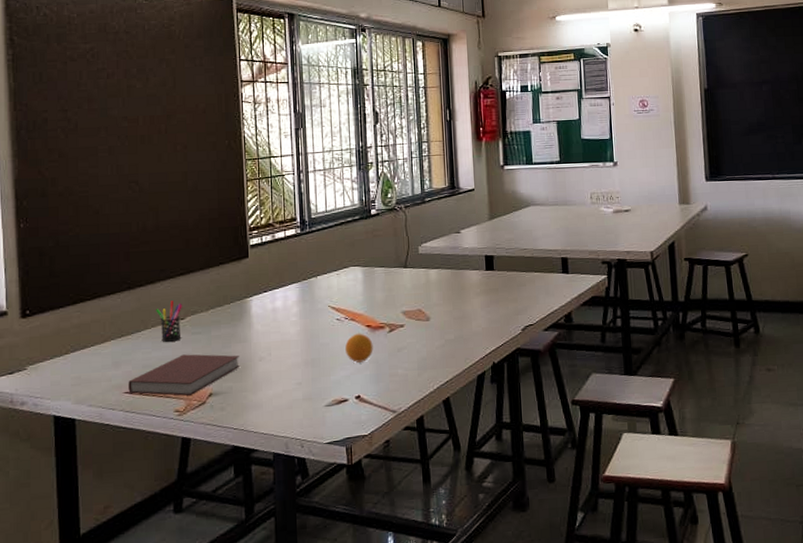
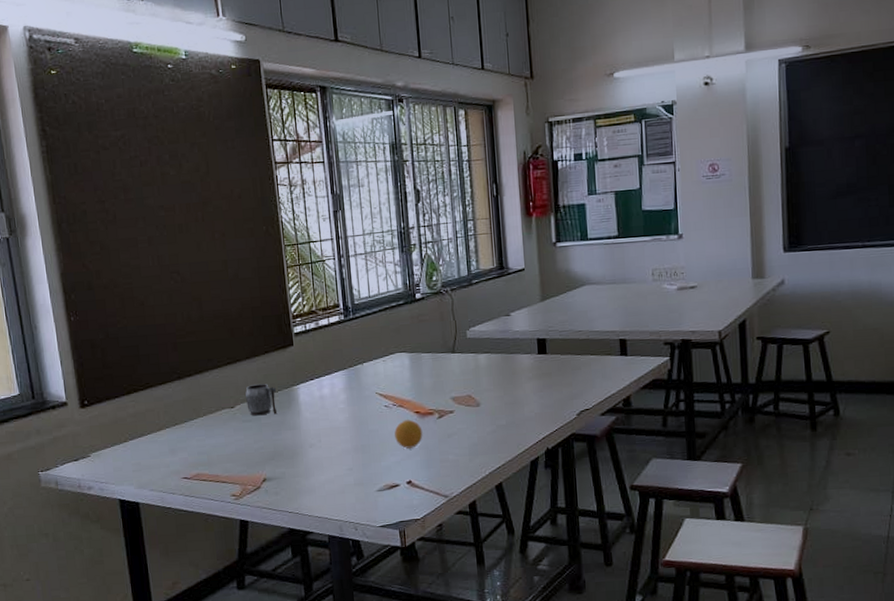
notebook: present [128,354,241,396] -> none [185,441,292,481]
pen holder: present [156,301,182,342] -> none [206,389,233,430]
mug: none [196,295,229,328] -> present [245,384,278,416]

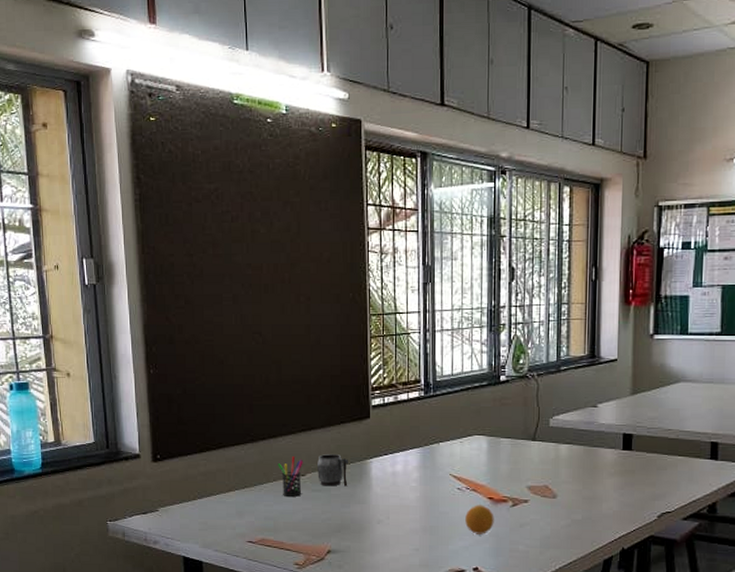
pen holder: none [206,389,233,430] -> present [278,456,303,497]

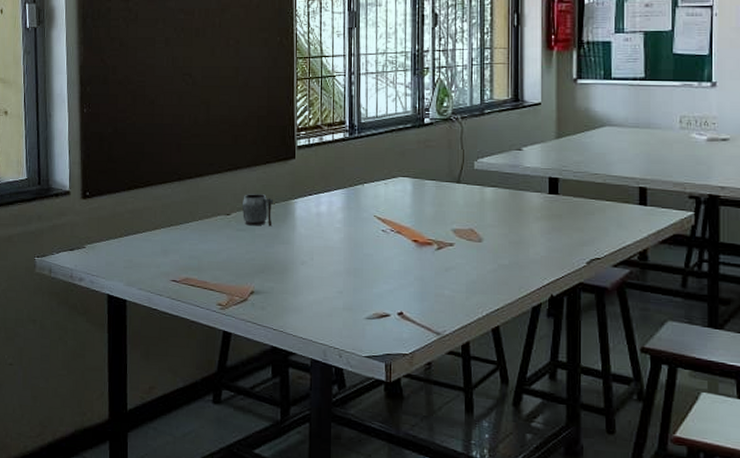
pen holder: present [278,456,303,497] -> none [204,195,228,236]
fruit: present [465,504,494,534] -> none [390,247,419,278]

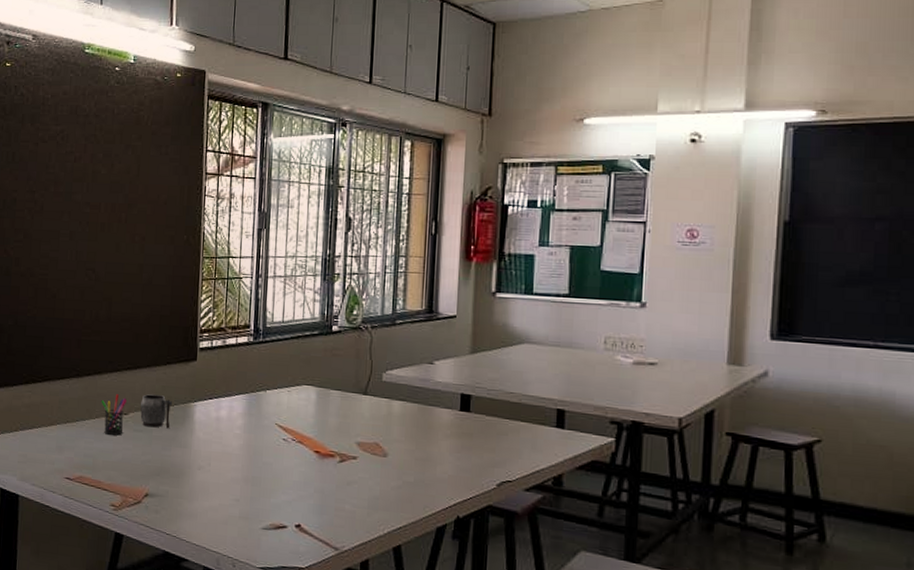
pen holder: none [204,195,228,236] -> present [101,394,127,436]

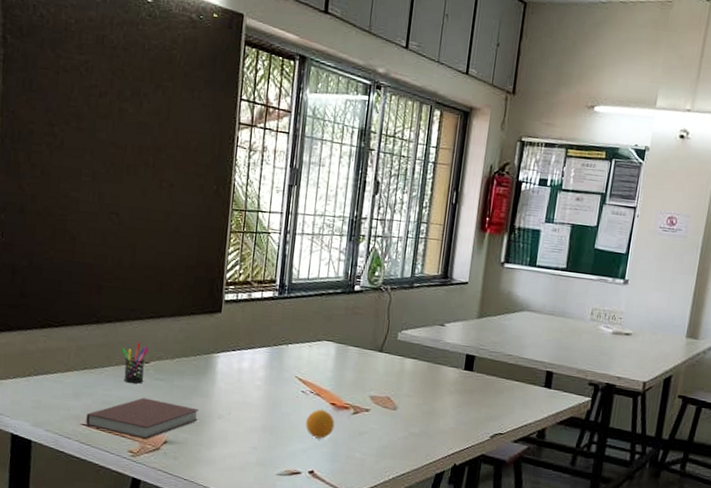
notebook: none [69,450,179,492] -> present [86,397,199,439]
mug: present [140,394,173,429] -> none [162,343,196,379]
fruit: none [289,457,320,490] -> present [306,409,335,439]

